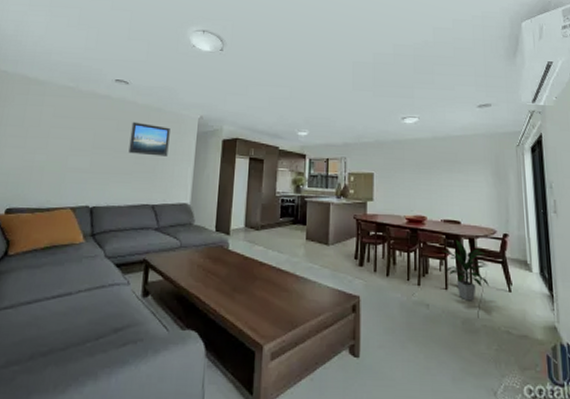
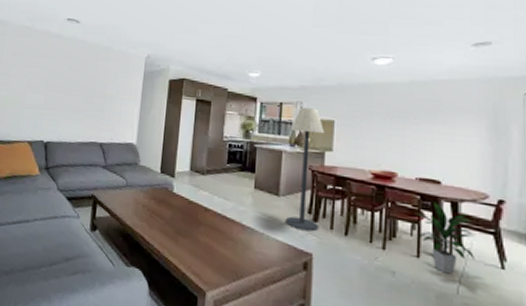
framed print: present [128,122,170,157] -> none [79,60,118,96]
floor lamp: none [335,162,366,276] -> present [285,107,325,232]

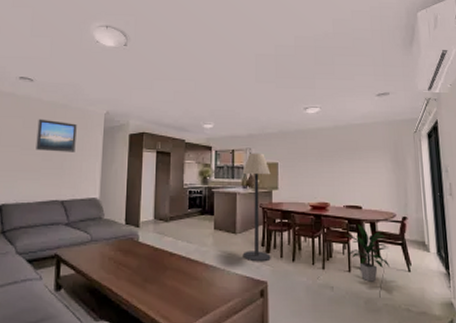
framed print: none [79,60,118,96] -> present [35,119,77,152]

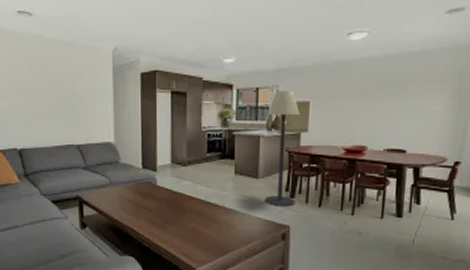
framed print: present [35,119,77,152] -> none [43,58,85,95]
indoor plant: present [346,225,390,282] -> none [382,170,431,229]

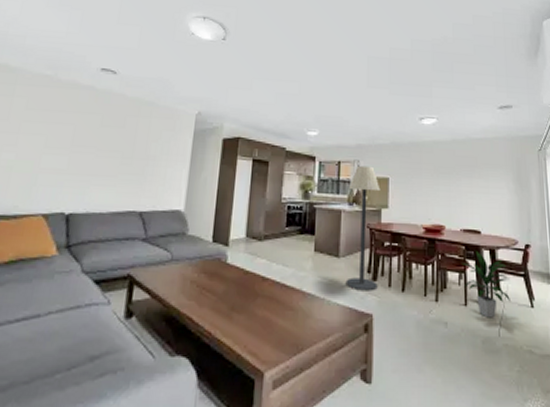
indoor plant: none [382,170,431,229] -> present [462,251,510,318]

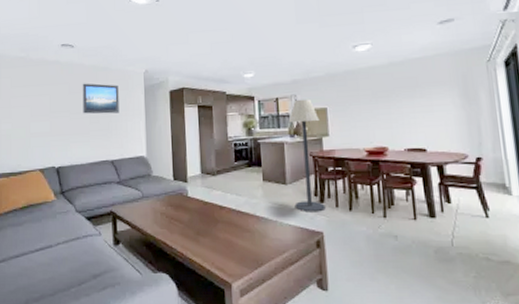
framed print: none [113,116,164,157] -> present [82,83,119,114]
indoor plant: present [462,251,510,318] -> none [409,169,463,230]

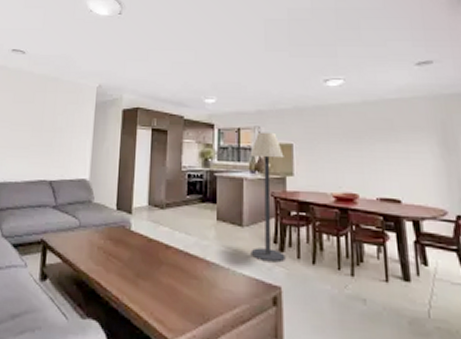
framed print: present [82,83,119,114] -> none [25,92,68,129]

